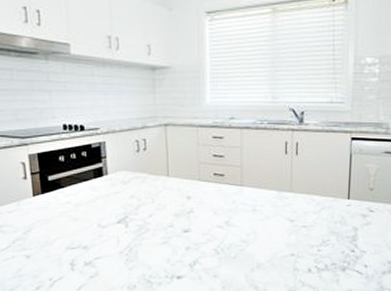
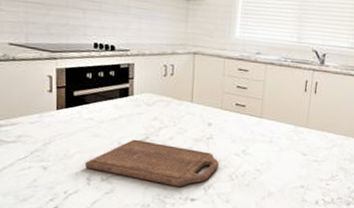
cutting board: none [67,219,202,266] -> present [85,139,219,187]

